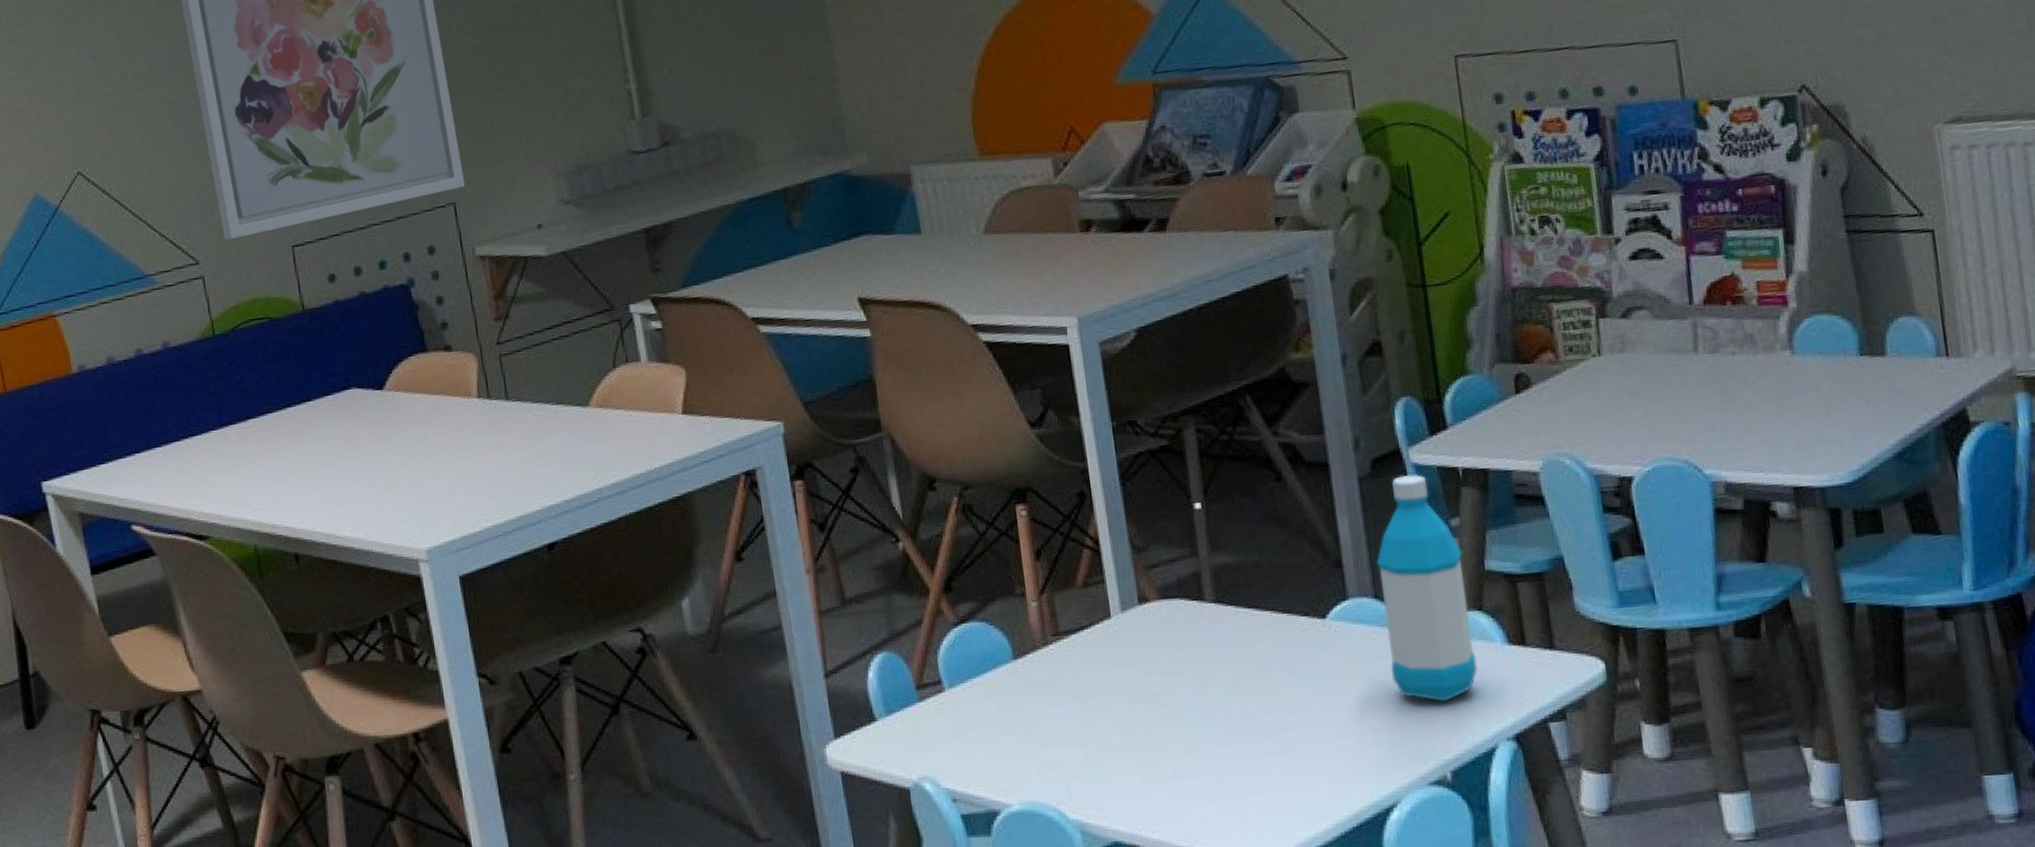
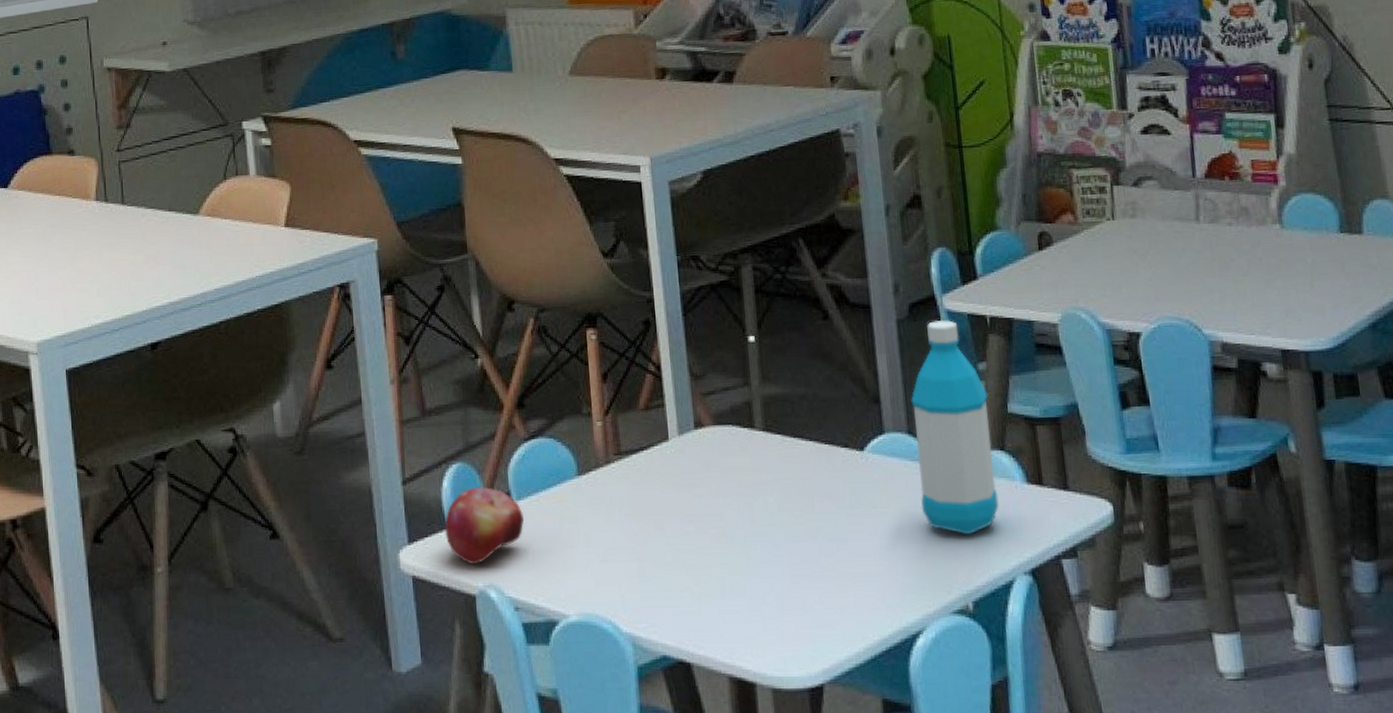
fruit: none [871,676,958,758] -> present [444,486,525,565]

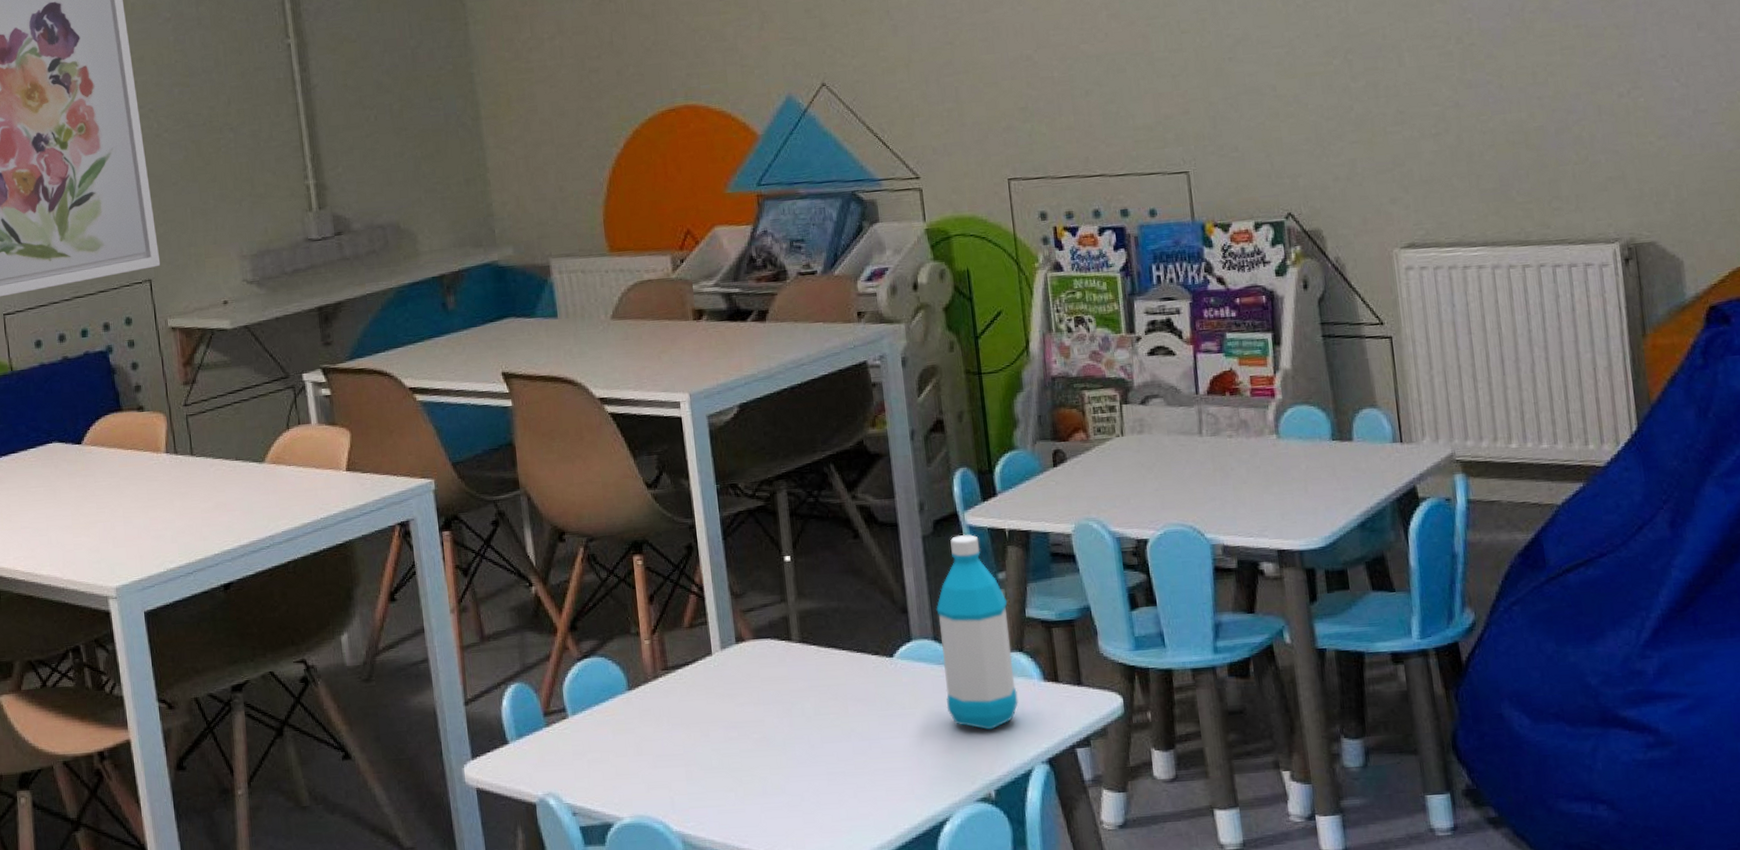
fruit: present [444,486,525,565] -> none [504,704,580,776]

